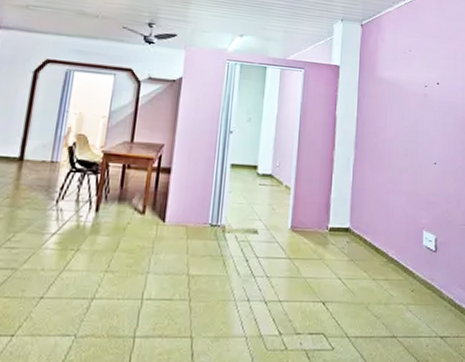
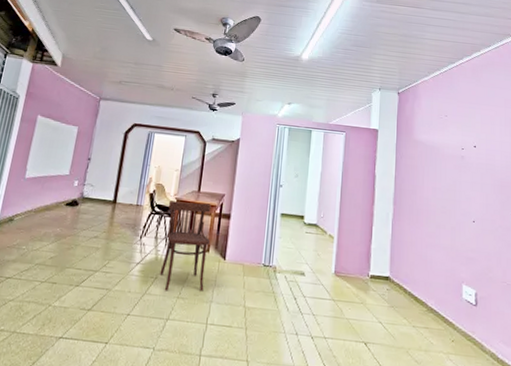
dining chair: none [82,154,147,265] -> present [159,200,211,291]

